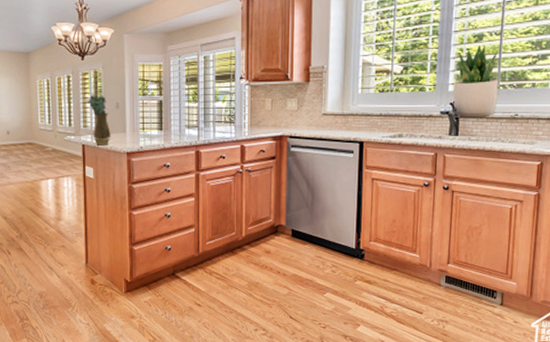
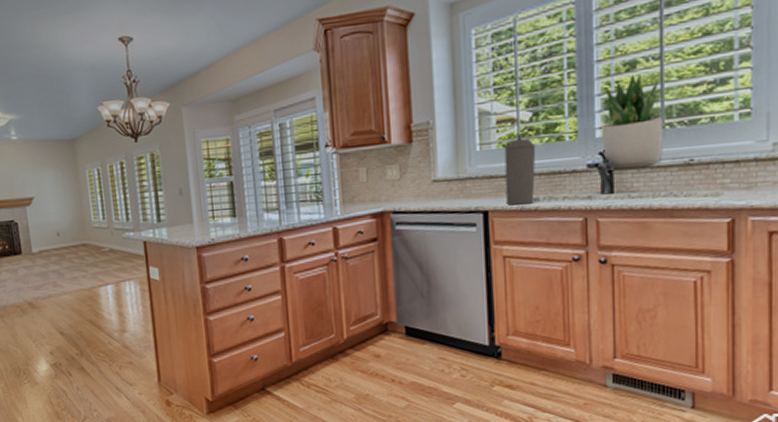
vase: present [88,92,111,146] -> none [146,179,176,241]
canister: none [378,83,404,140] -> present [504,133,536,207]

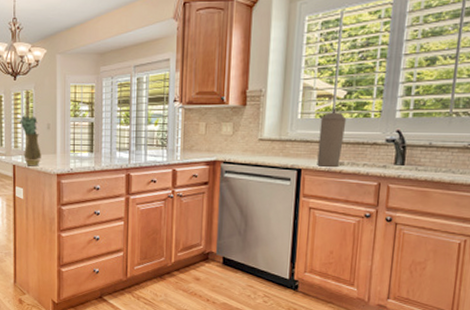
vase: none [146,179,176,241] -> present [20,113,41,166]
planter: present [601,74,663,169] -> none [400,69,452,146]

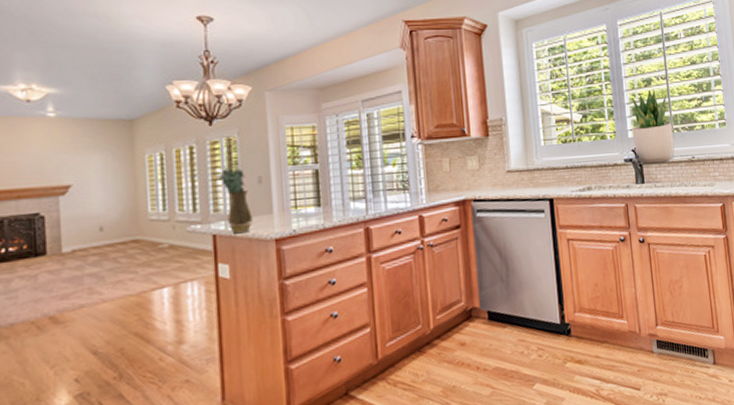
canister: present [317,108,347,168] -> none [563,132,588,195]
planter: none [400,69,452,146] -> present [631,89,675,164]

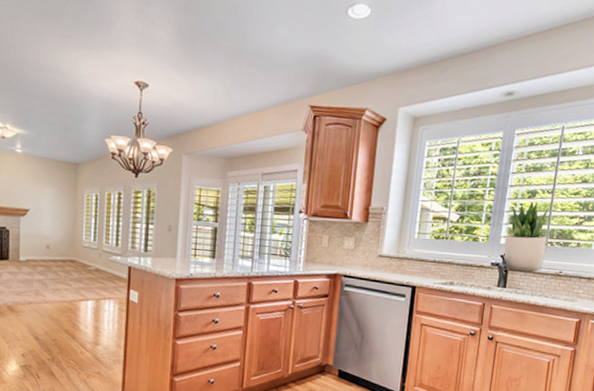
vase: present [220,166,253,234] -> none [139,212,160,270]

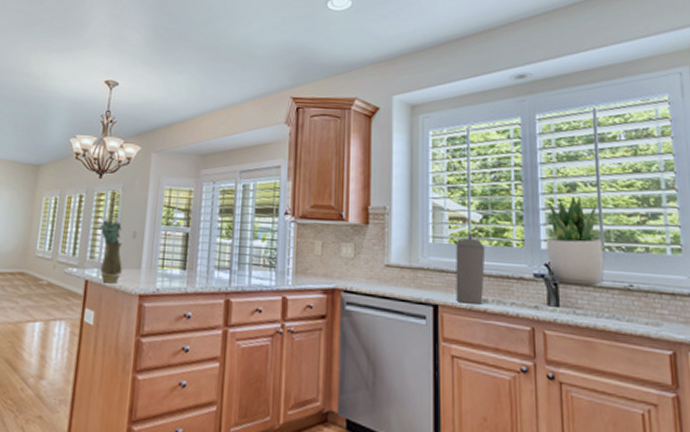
vase: none [139,212,160,270] -> present [99,217,123,284]
canister: none [430,230,458,287] -> present [456,233,486,306]

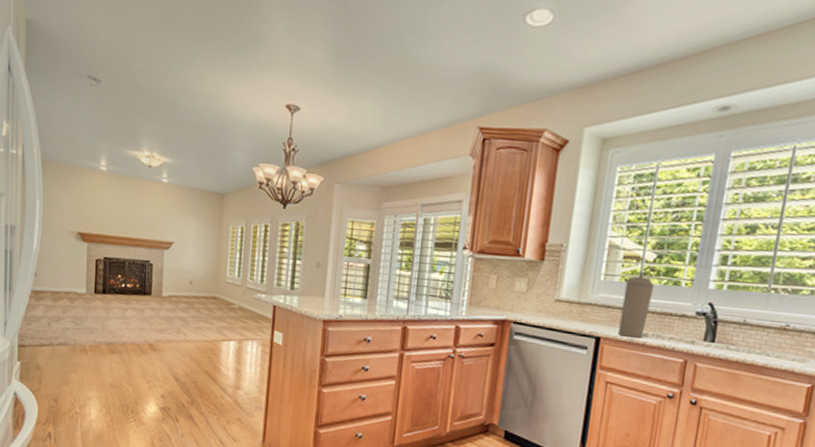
vase: present [99,217,123,284] -> none [285,247,308,309]
planter: present [546,196,604,285] -> none [712,238,774,324]

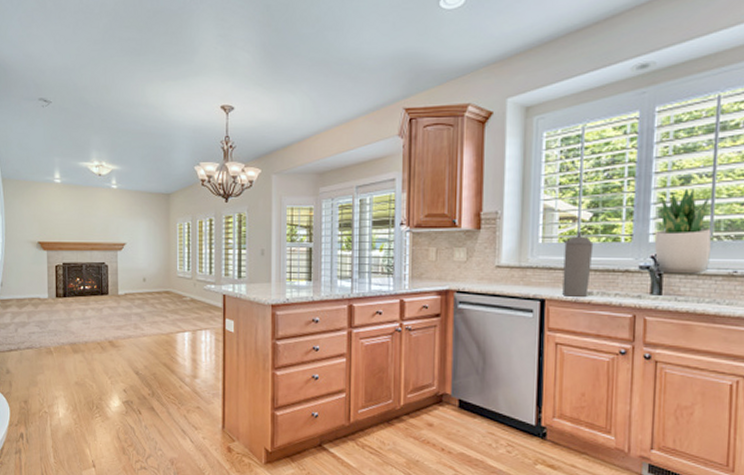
planter: none [712,238,774,324] -> present [654,188,711,274]

